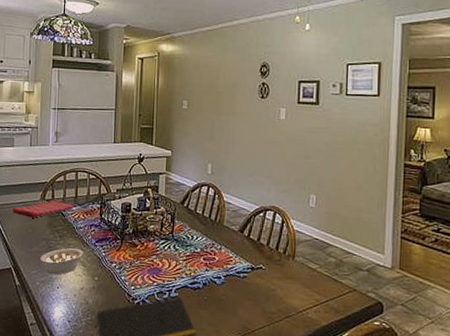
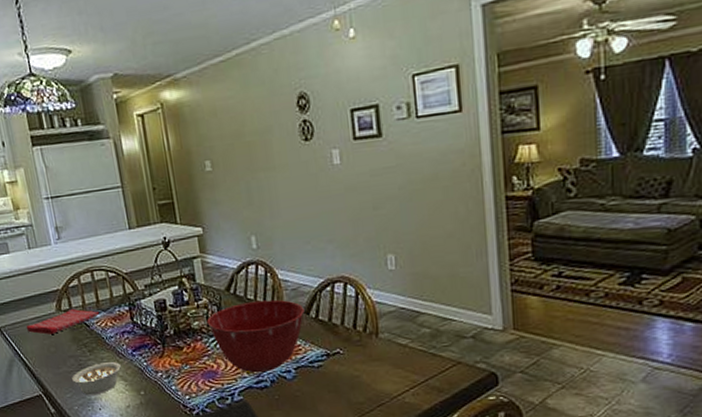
mixing bowl: none [161,215,240,276] -> present [207,299,305,374]

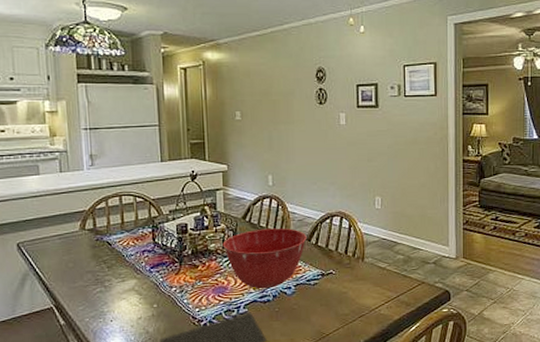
dish towel: present [26,308,100,334] -> none [46,228,123,251]
legume: present [72,360,129,396] -> none [87,276,146,308]

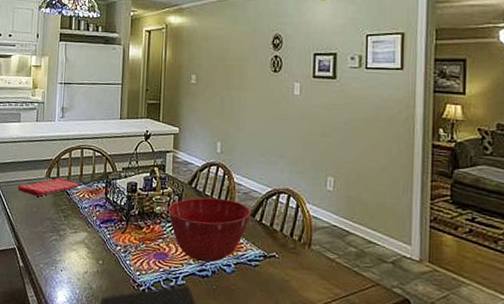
dish towel: none [46,228,123,251] -> present [17,177,81,196]

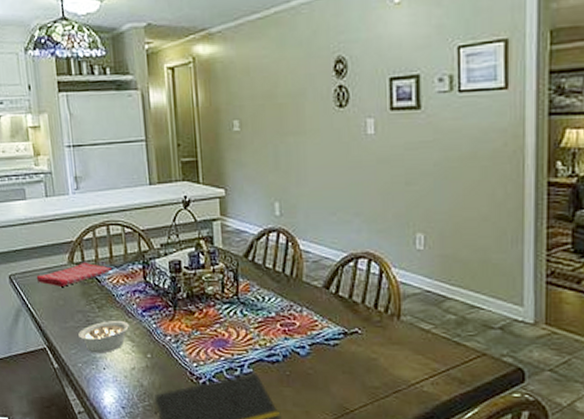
legume: none [44,228,96,257] -> present [78,320,138,354]
mixing bowl: present [167,197,251,263] -> none [221,270,324,346]

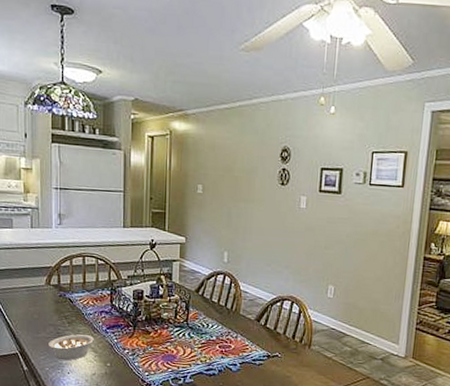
dish towel: present [36,262,113,287] -> none [15,284,84,303]

